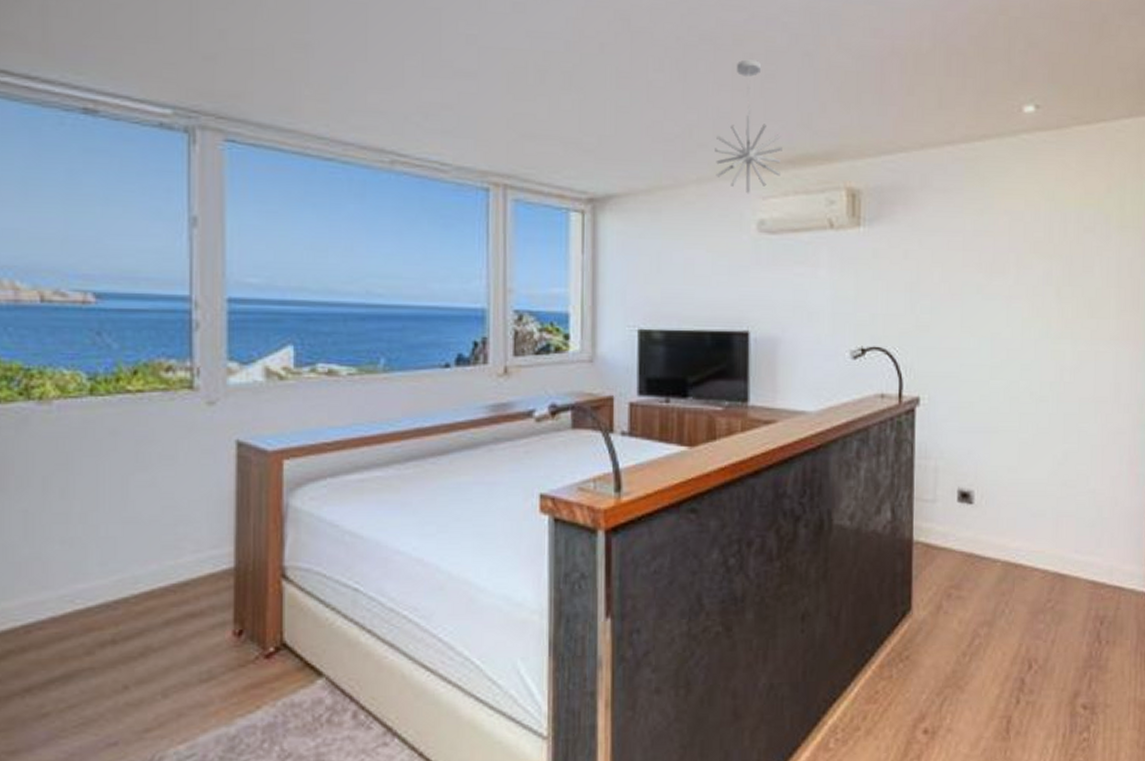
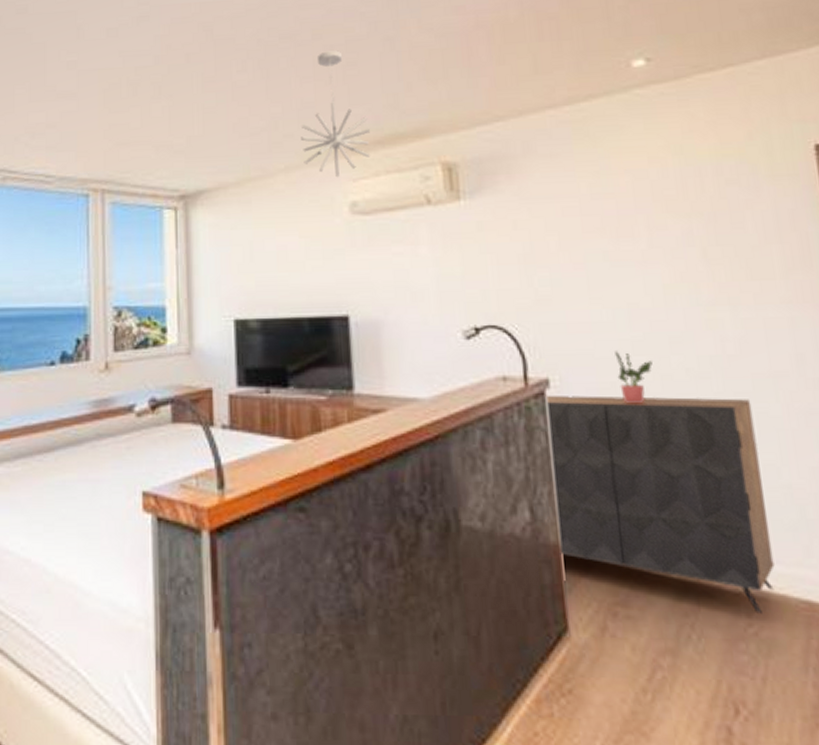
dresser: none [910,411,1076,592] -> present [544,395,775,614]
potted plant: none [975,375,1005,421] -> present [614,351,653,404]

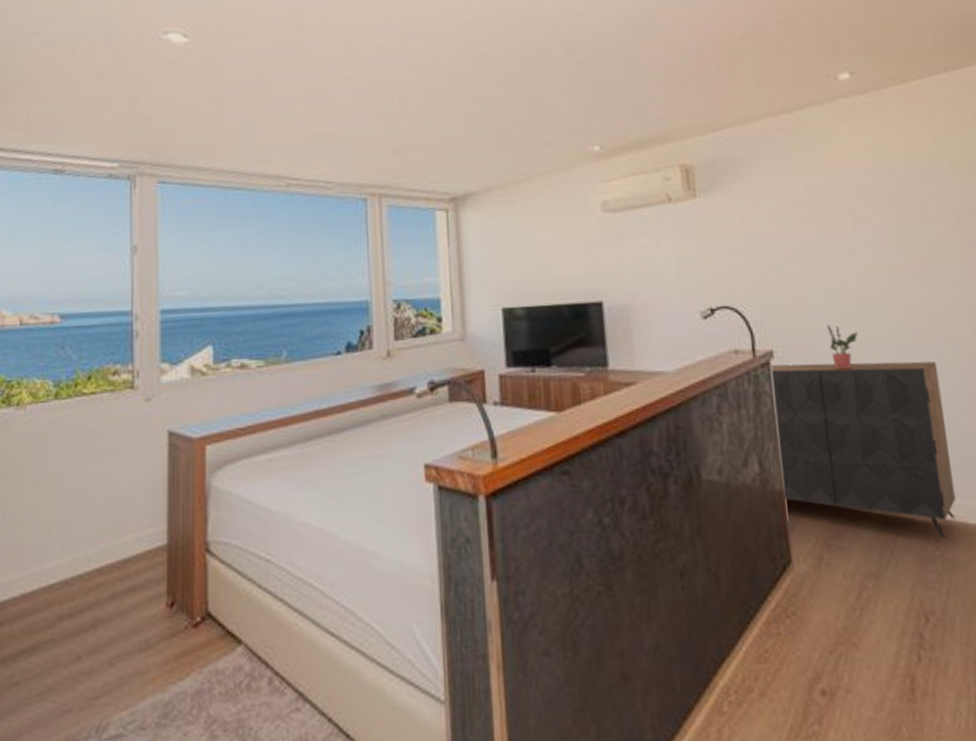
pendant light: present [301,50,370,178] -> none [557,66,618,180]

